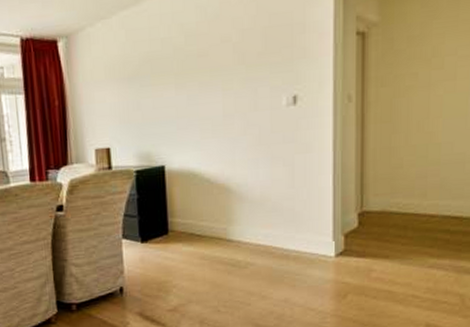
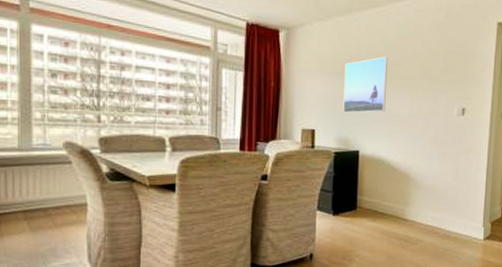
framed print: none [137,48,192,124] -> present [343,57,388,113]

